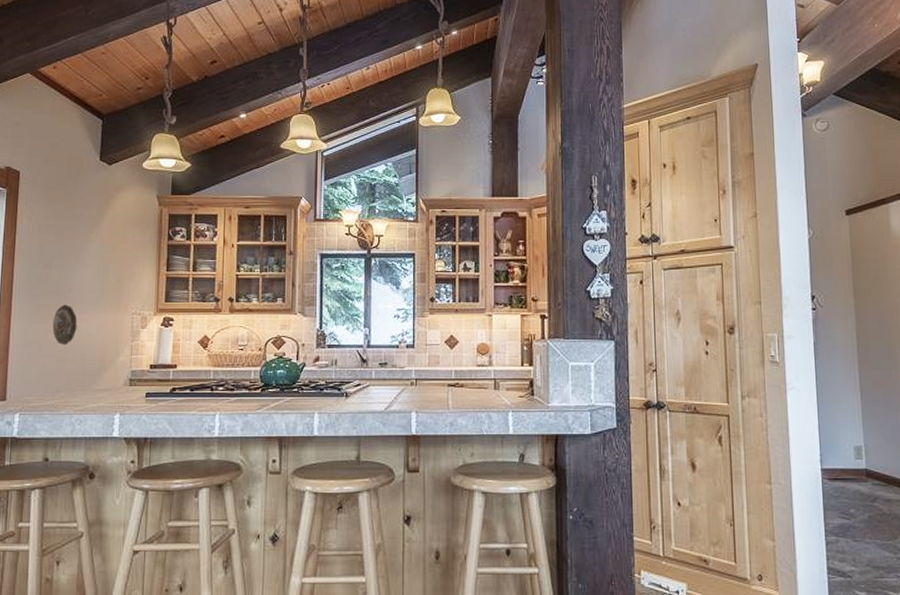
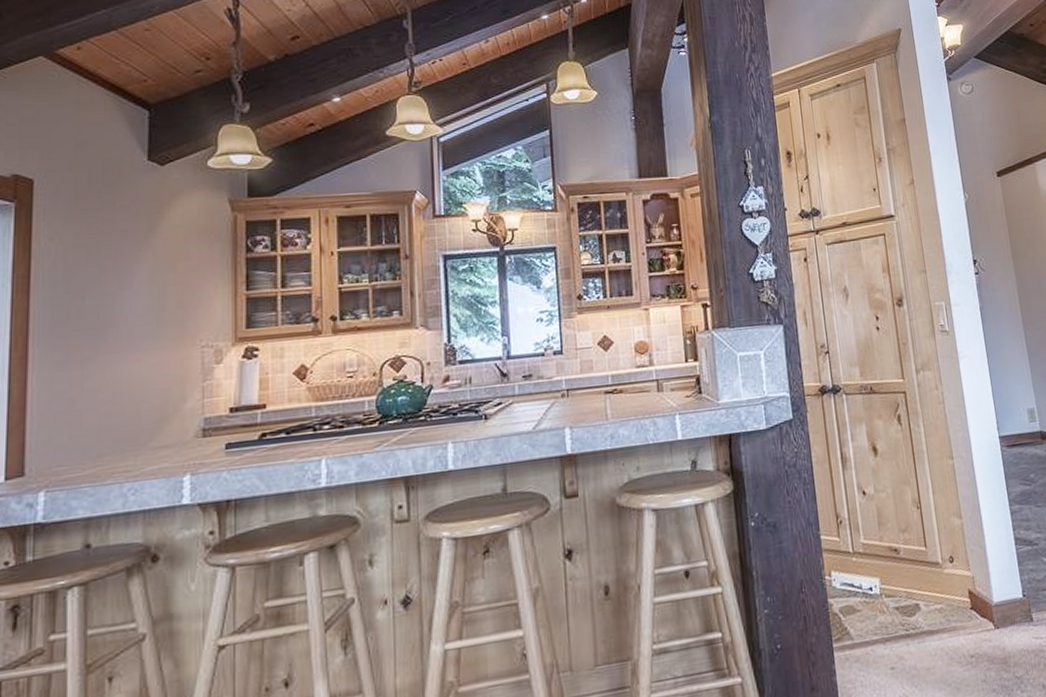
decorative plate: present [52,304,77,346] -> none [89,343,125,396]

